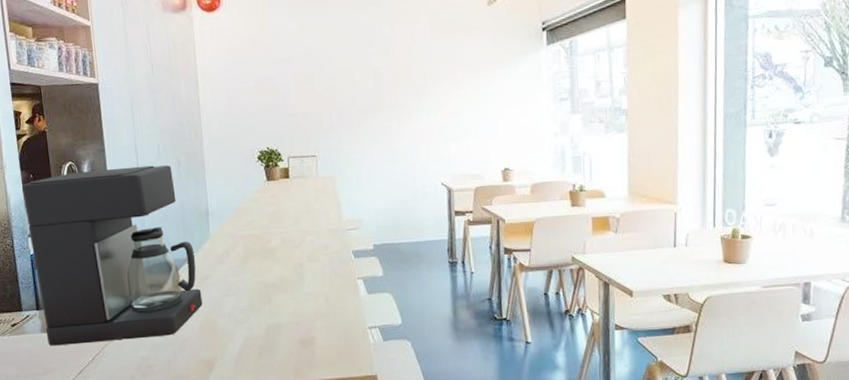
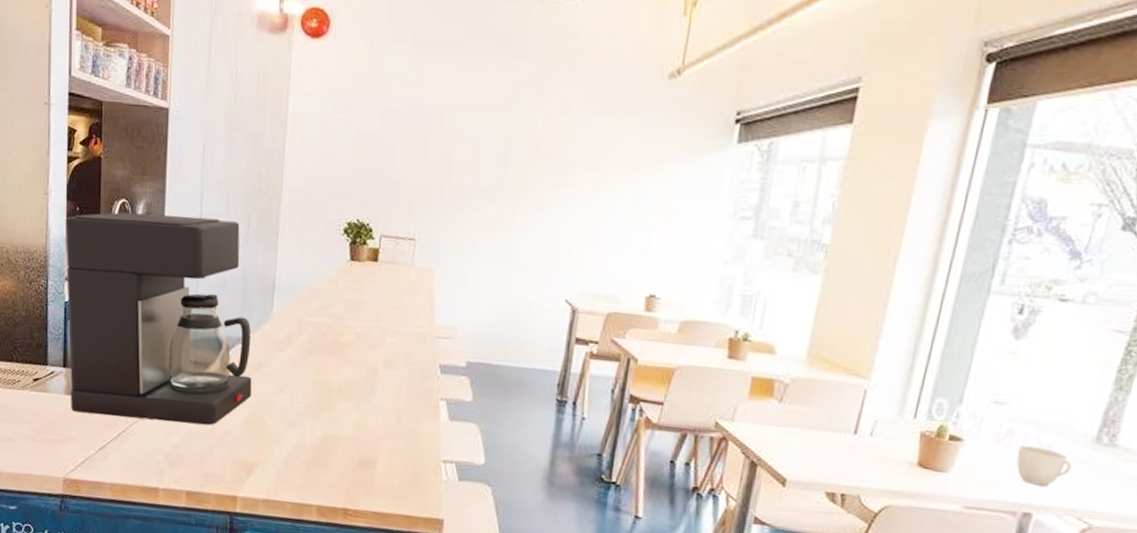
cup: none [791,232,830,261] -> present [1016,445,1072,486]

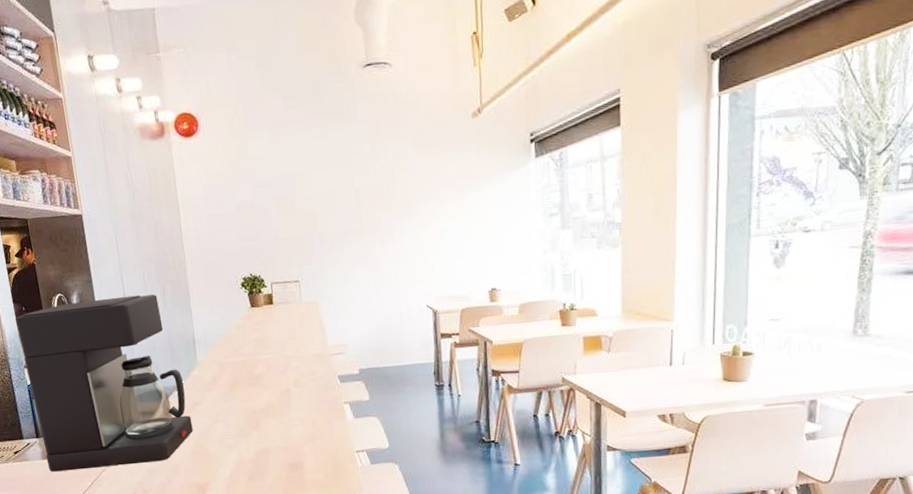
cup: present [1016,445,1072,486] -> none [797,347,839,378]

